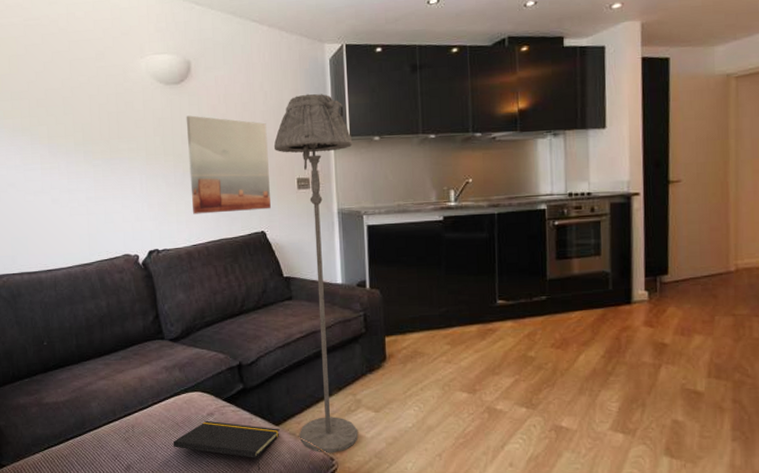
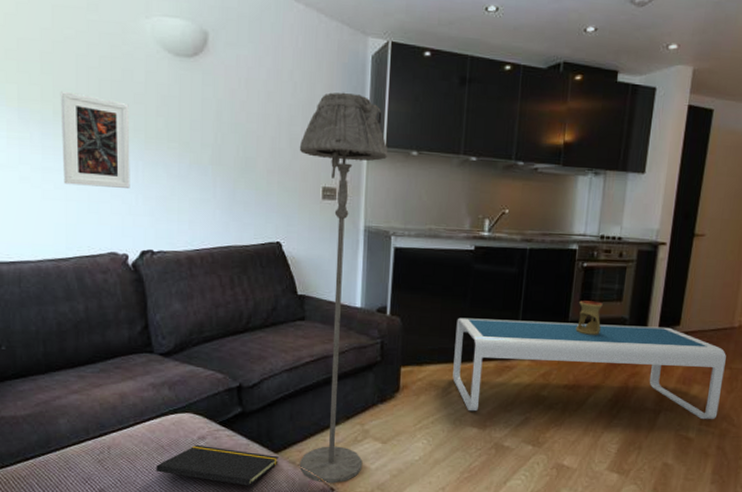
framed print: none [79,125,137,202] -> present [60,90,130,188]
wall art: present [186,115,271,214] -> none [197,97,293,218]
coffee table: none [434,277,727,376] -> present [453,317,726,420]
oil burner: none [555,258,582,292] -> present [575,300,603,335]

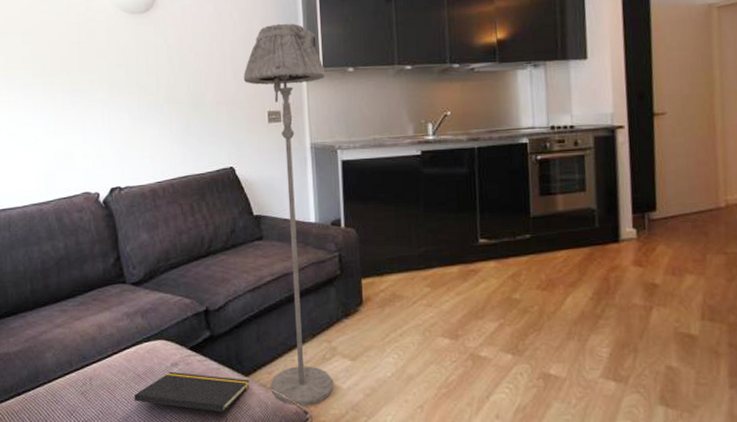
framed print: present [60,90,130,188] -> none [38,56,98,136]
coffee table: present [453,317,726,420] -> none [412,214,721,321]
oil burner: present [575,300,603,335] -> none [539,194,567,230]

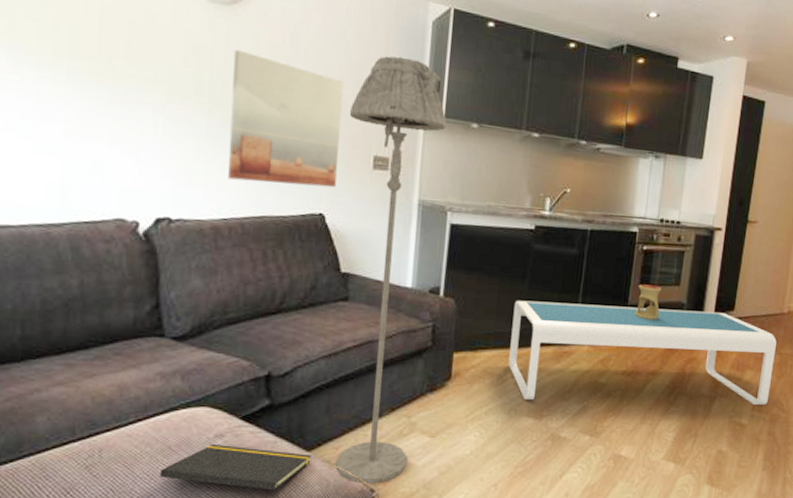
wall art: none [151,46,240,149] -> present [228,49,344,188]
coffee table: none [412,214,721,321] -> present [508,300,777,406]
oil burner: none [539,194,567,230] -> present [635,284,662,320]

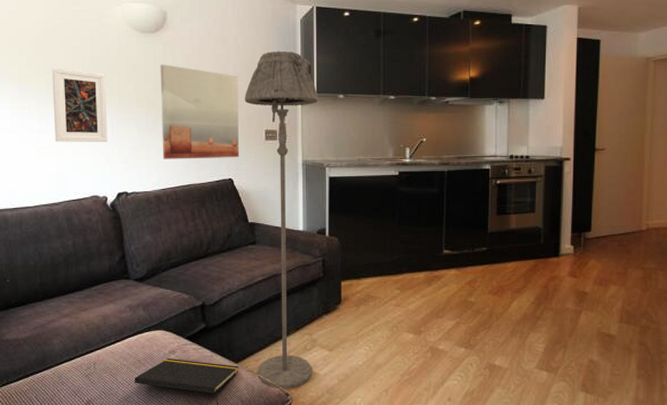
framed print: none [61,29,150,146] -> present [51,67,108,142]
coffee table: present [508,300,777,406] -> none [387,234,638,319]
oil burner: present [635,284,662,320] -> none [495,214,518,244]

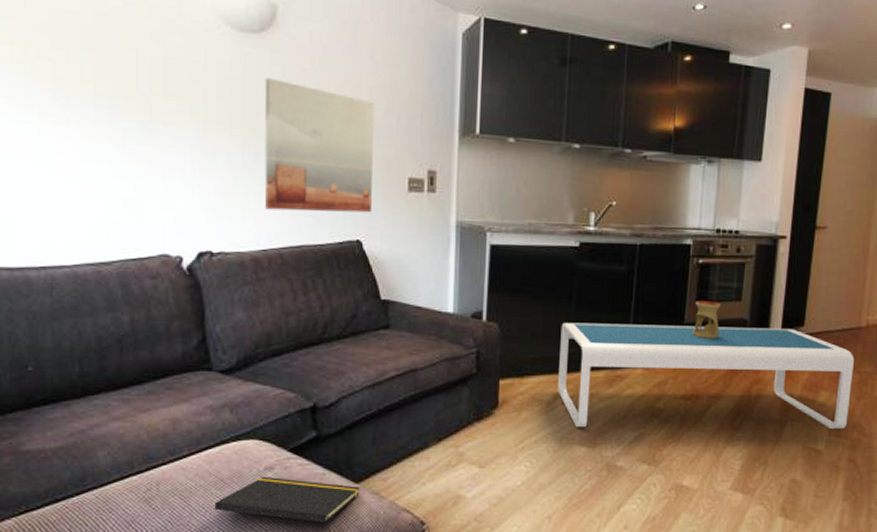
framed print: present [51,67,108,142] -> none [103,69,186,181]
floor lamp: present [244,51,319,389] -> none [381,72,482,516]
coffee table: none [387,234,638,319] -> present [558,322,854,430]
oil burner: none [495,214,518,244] -> present [692,301,721,339]

